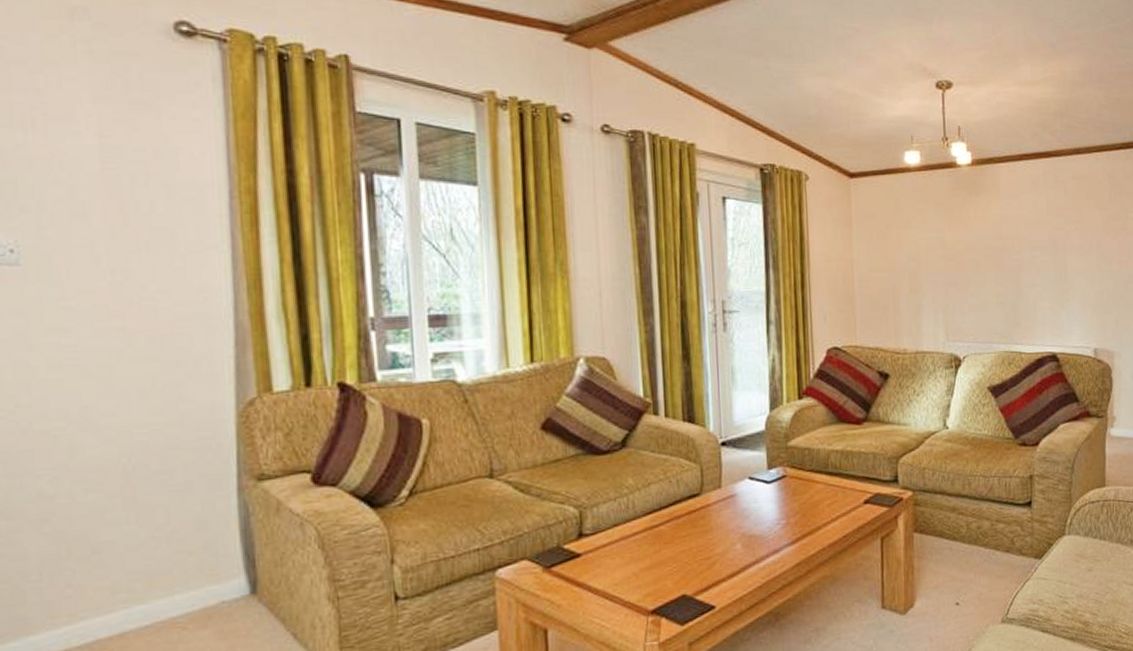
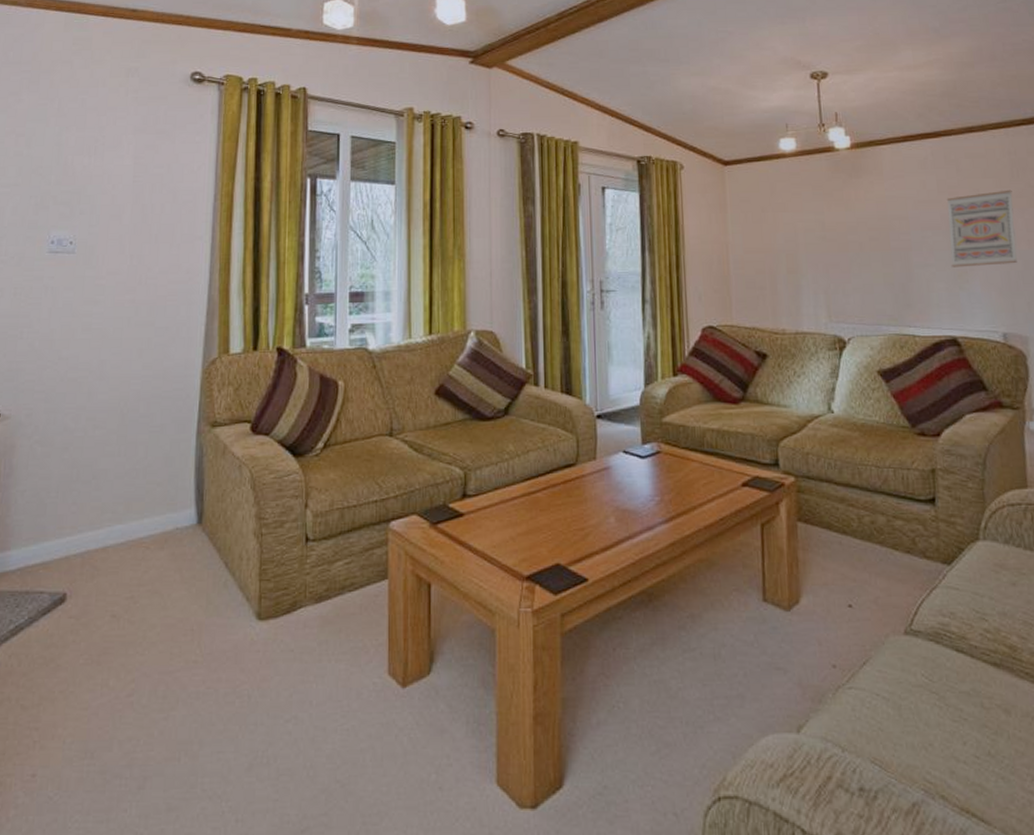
wall art: none [1054,212,1110,287] -> present [946,189,1017,268]

